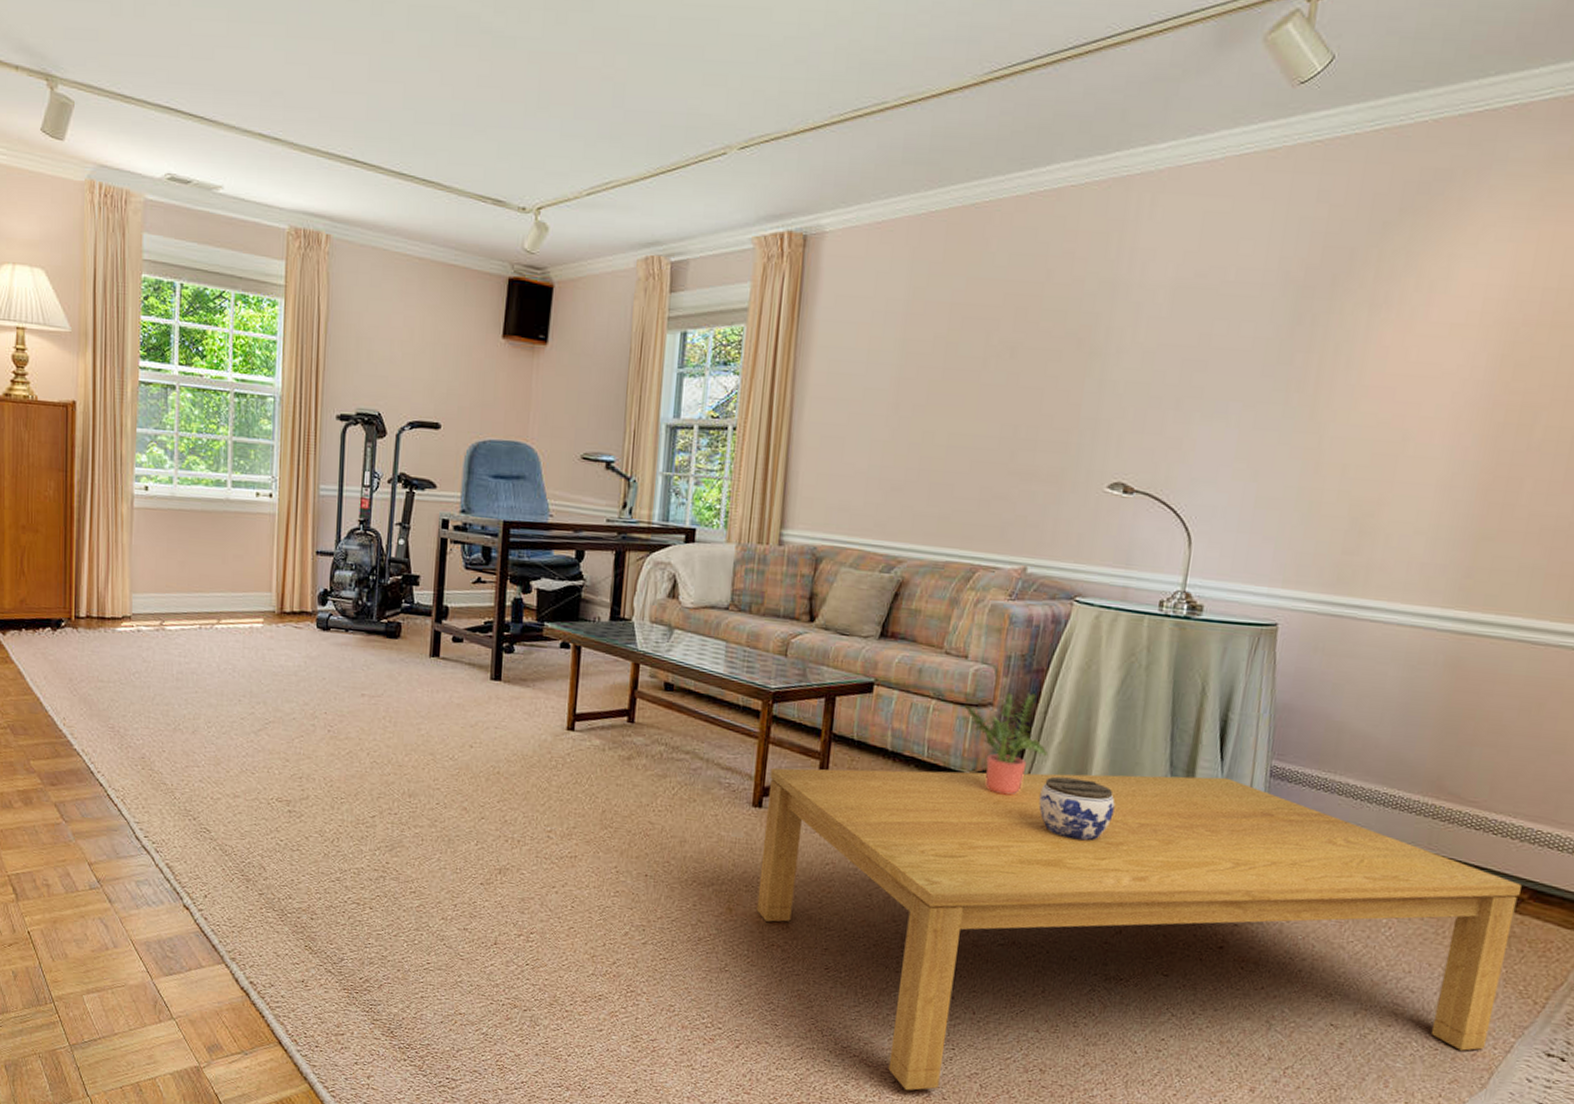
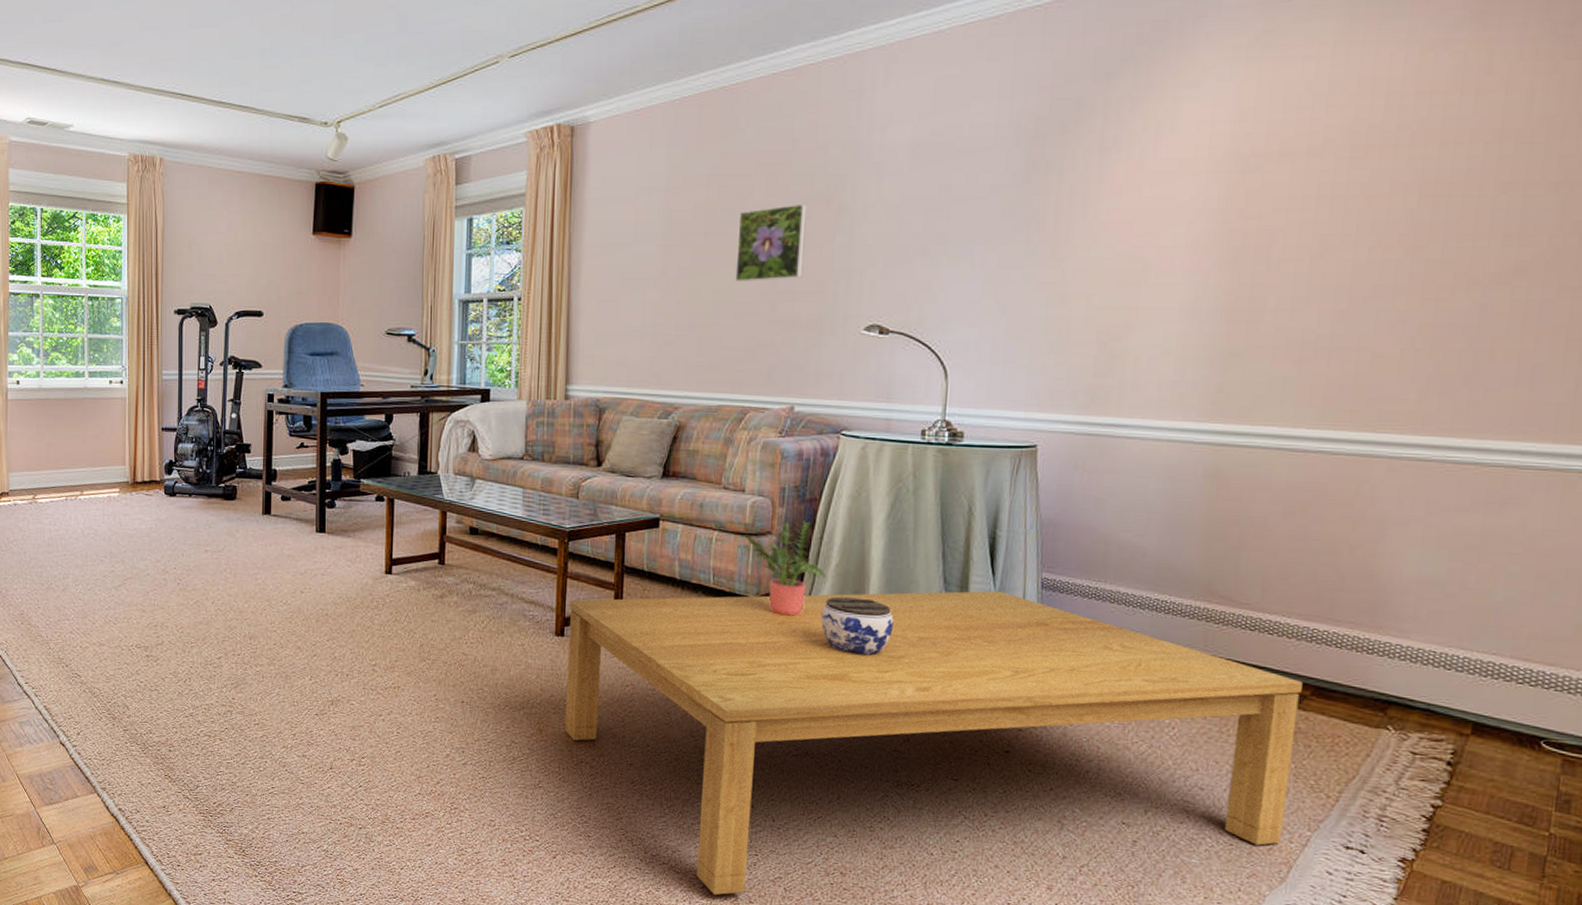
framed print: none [973,342,1057,427] -> present [735,203,807,283]

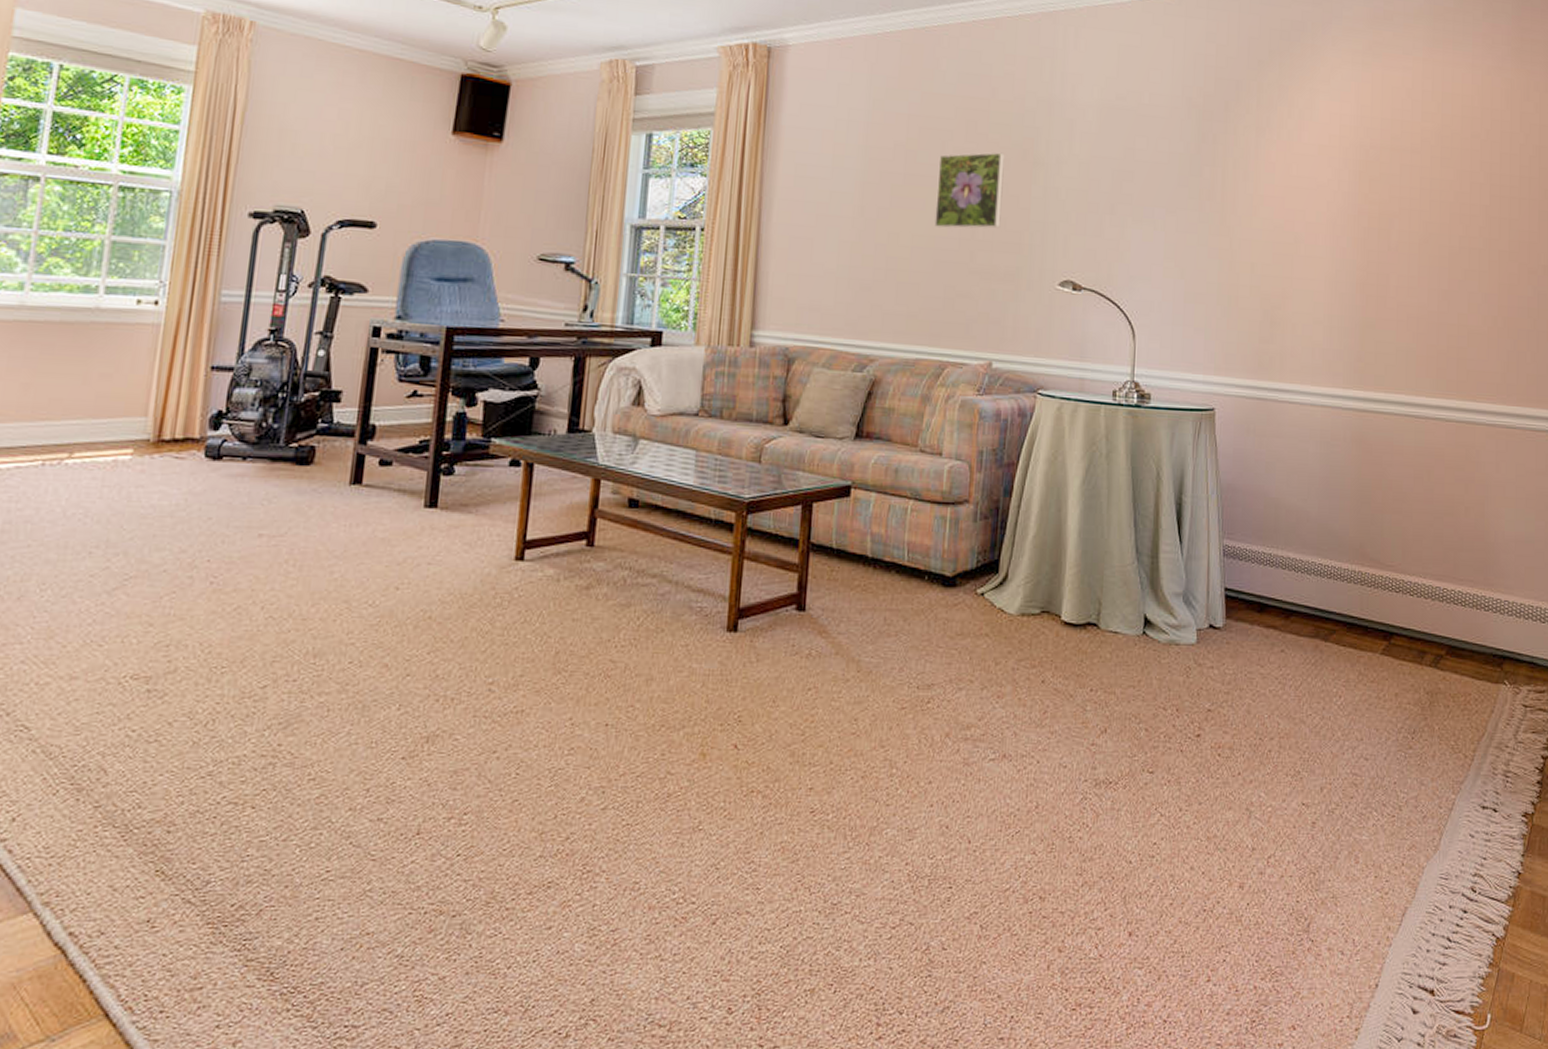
coffee table: present [564,590,1303,896] -> none [733,560,1439,946]
potted plant: present [744,521,827,616] -> none [941,488,1025,595]
jar: present [821,596,894,656] -> none [1019,571,1090,637]

